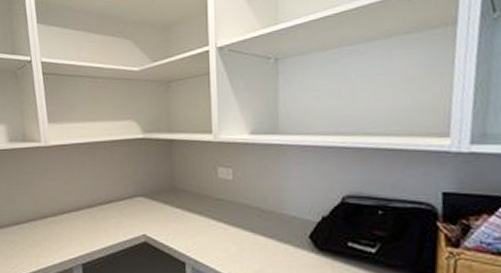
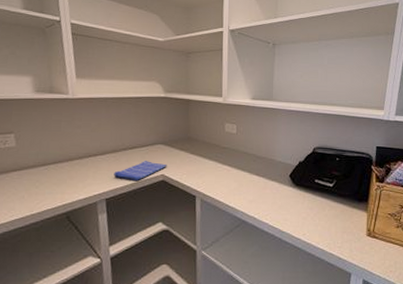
dish towel: none [90,218,149,243] -> present [114,161,167,182]

